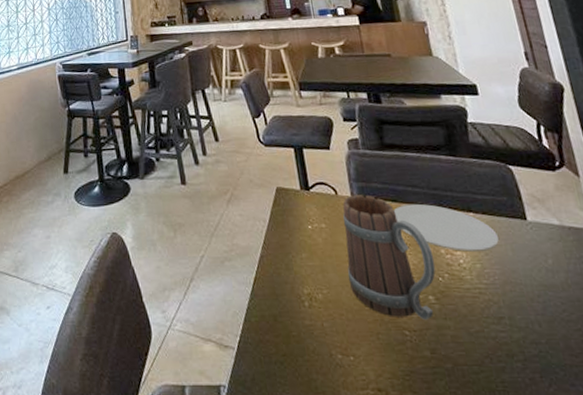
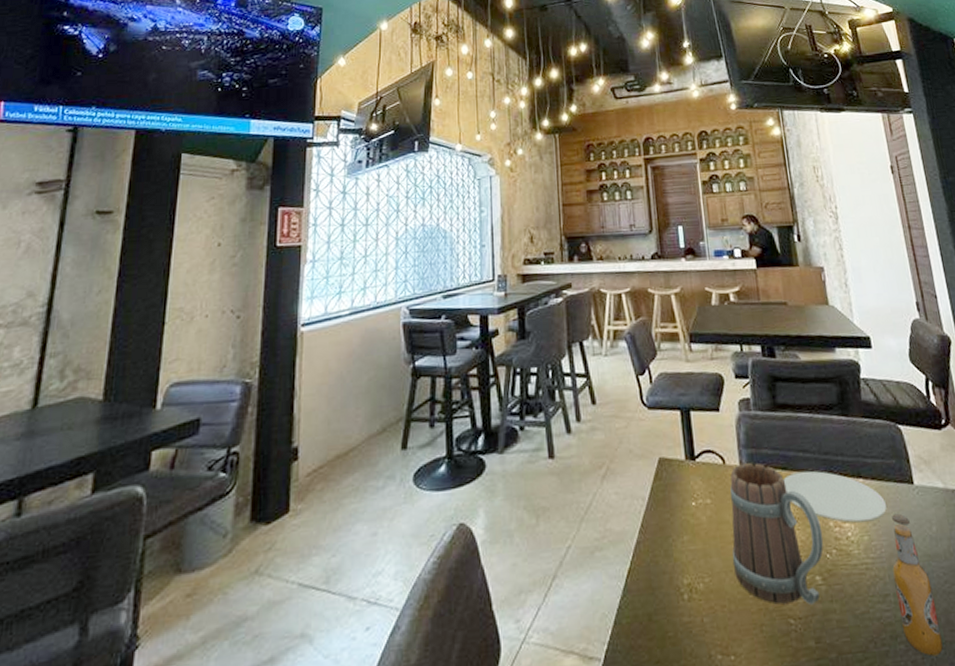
beer bottle: none [504,245,563,376] -> present [892,513,943,657]

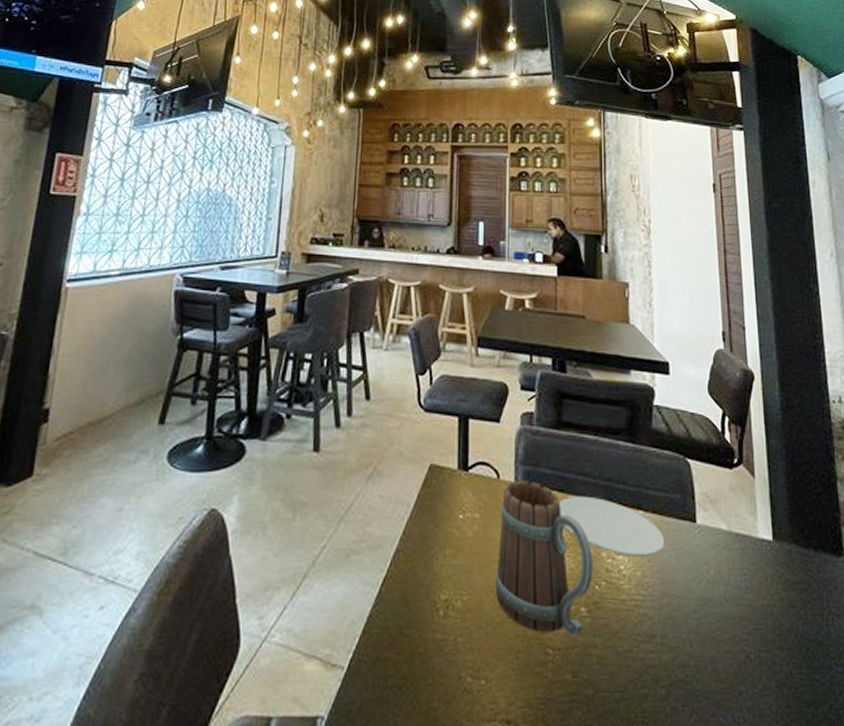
beer bottle: present [892,513,943,657] -> none [663,551,706,705]

